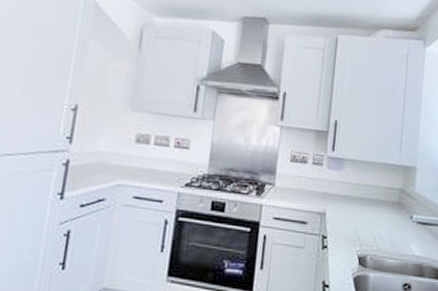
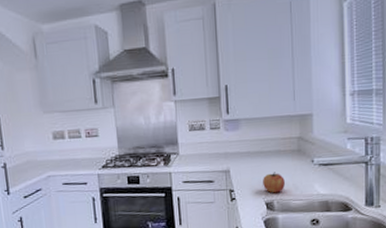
apple: none [358,223,381,247] -> present [263,172,285,193]

